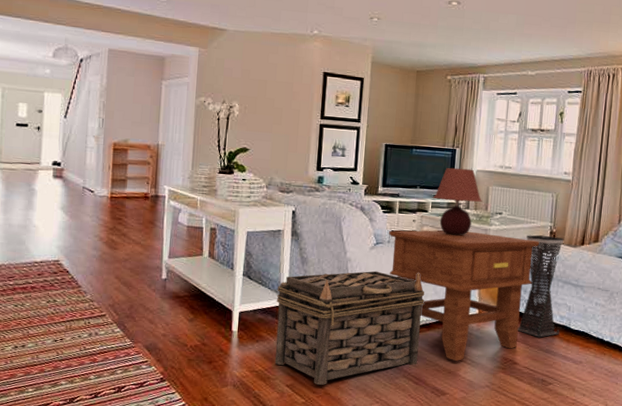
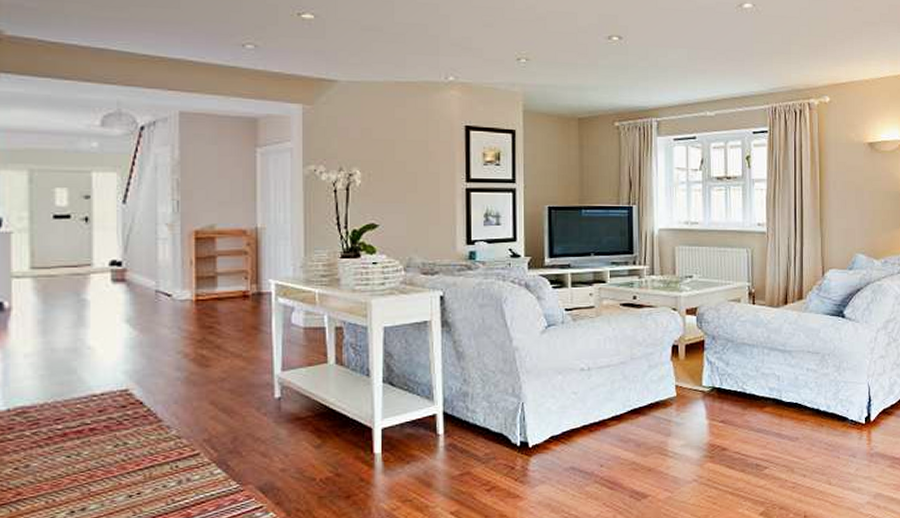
basket: present [274,271,425,385] -> none [428,355,612,506]
side table: present [388,230,540,361] -> none [561,301,738,455]
table lamp: present [432,167,483,236] -> none [609,228,669,307]
pedestal: present [517,235,564,338] -> none [722,297,771,416]

